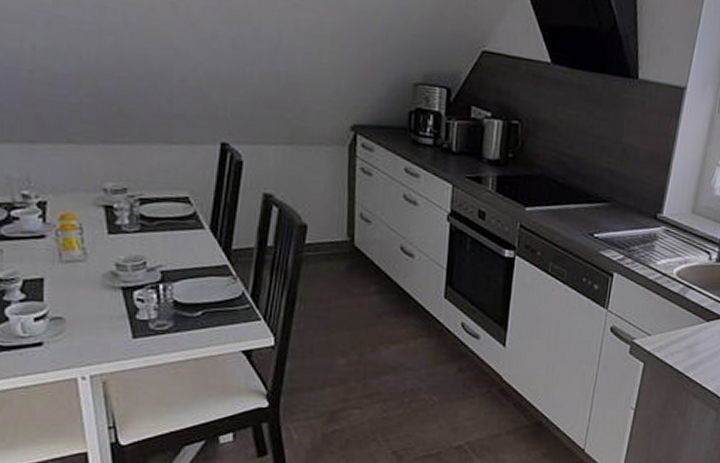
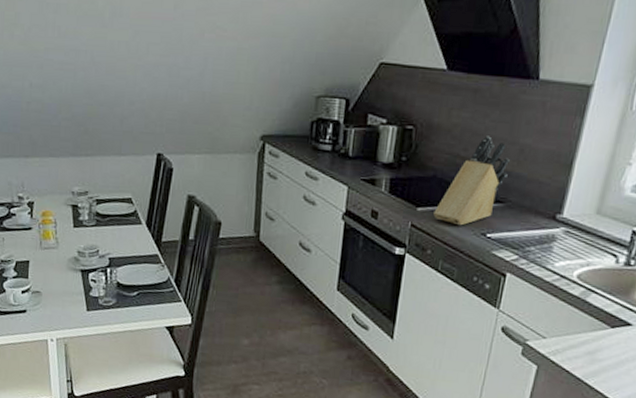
knife block: none [542,134,613,226] -> present [433,136,510,226]

